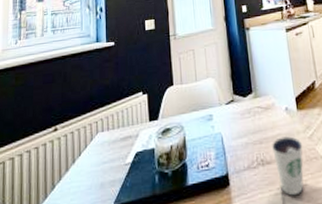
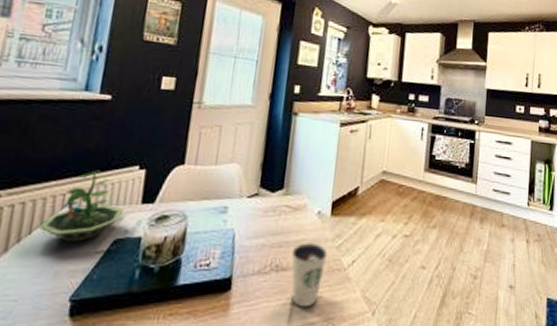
terrarium: none [84,100,138,159] -> present [38,170,124,242]

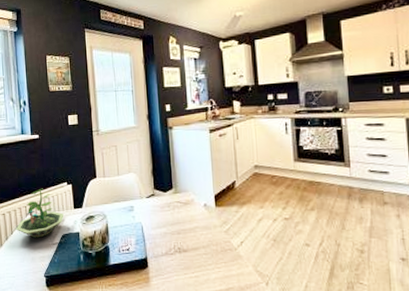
dixie cup: present [291,243,328,308] -> none [188,229,219,280]

